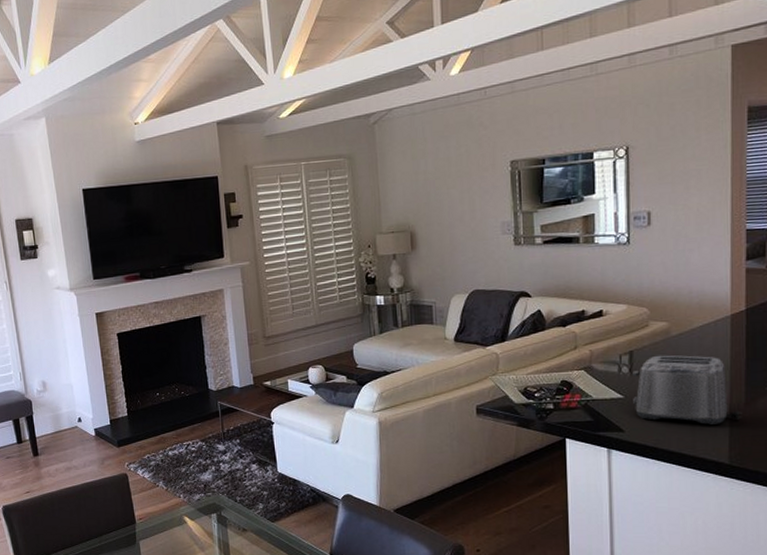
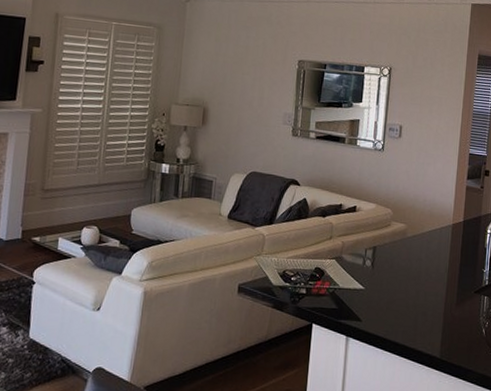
toaster: present [632,355,742,425] -> none [371,253,453,321]

